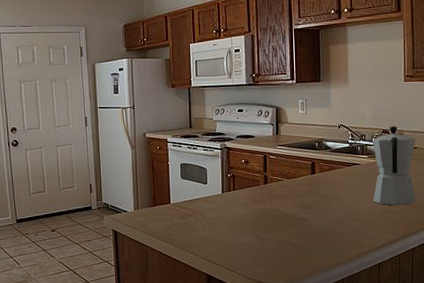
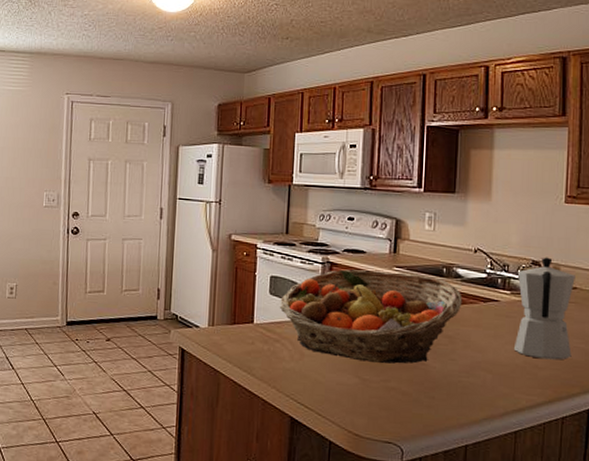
fruit basket: none [189,150,332,224] -> present [279,269,463,364]

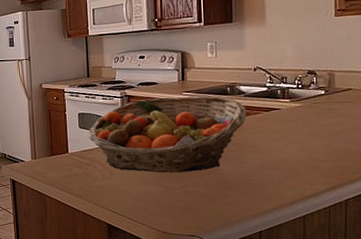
moka pot: present [513,257,575,360] -> none [296,66,351,153]

